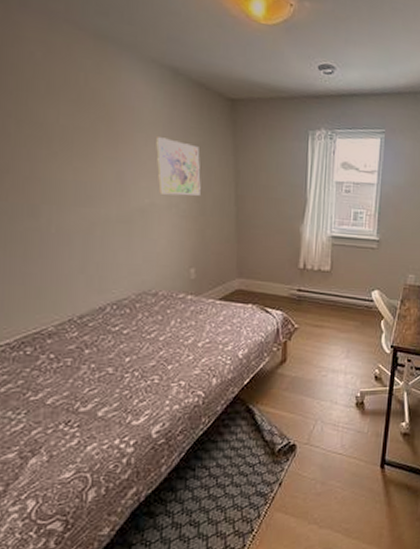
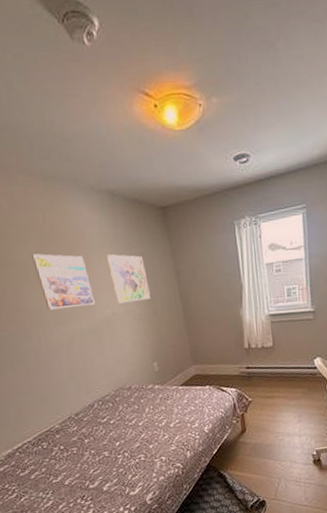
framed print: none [61,117,131,190] -> present [32,253,95,310]

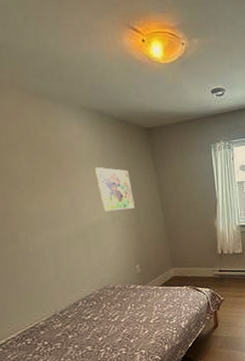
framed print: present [32,253,95,310] -> none [22,163,83,215]

